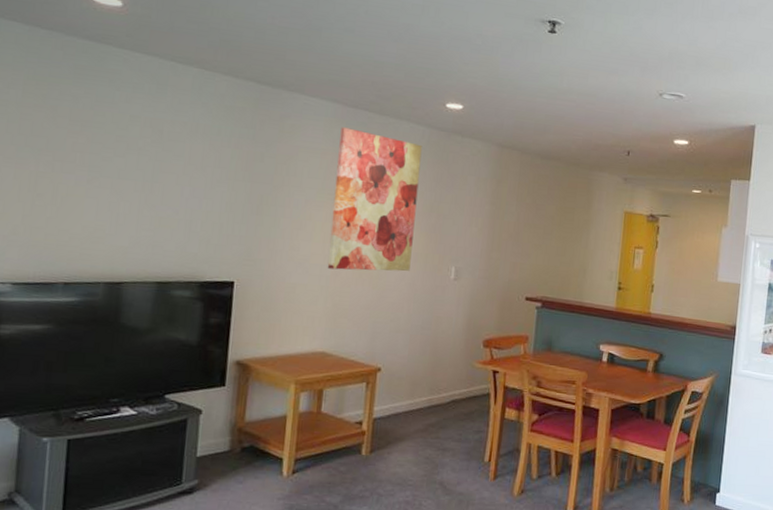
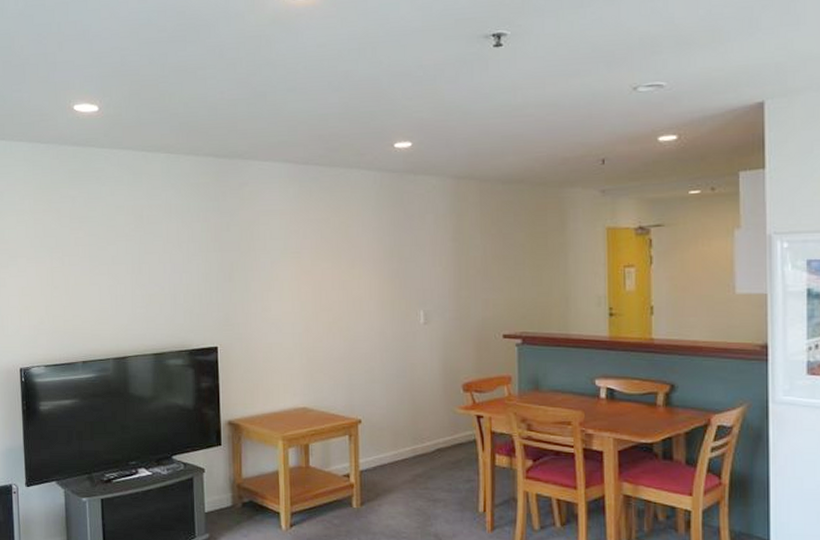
wall art: present [327,127,422,272] -> none [295,185,378,326]

